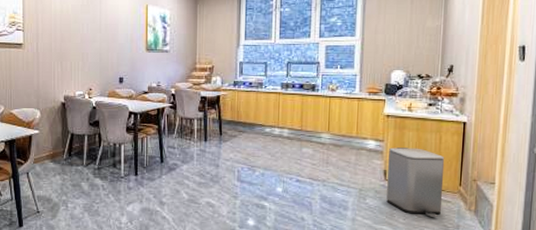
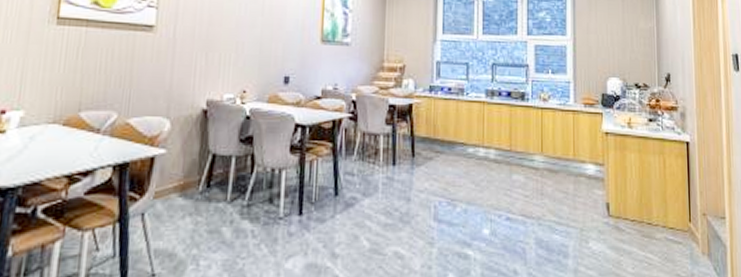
pedal bin: present [386,147,445,217] -> none [611,173,673,264]

